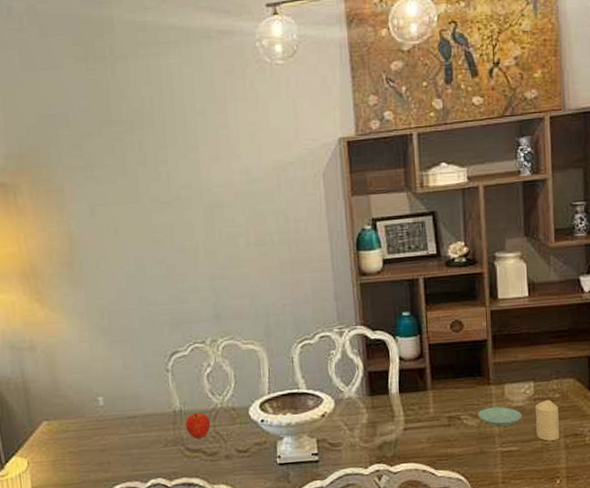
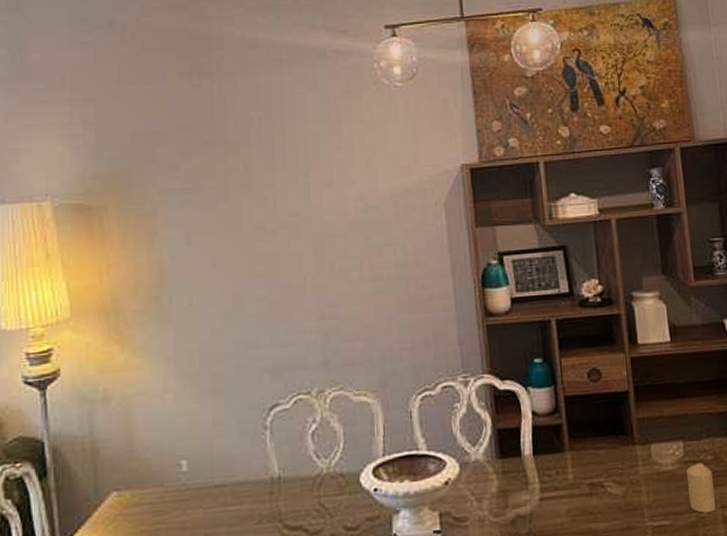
fruit: present [185,412,211,439] -> none [284,480,314,513]
saucer: present [478,406,522,427] -> none [622,471,672,496]

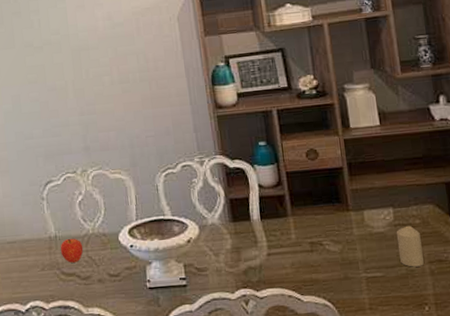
fruit: none [284,480,314,513] -> present [60,238,84,263]

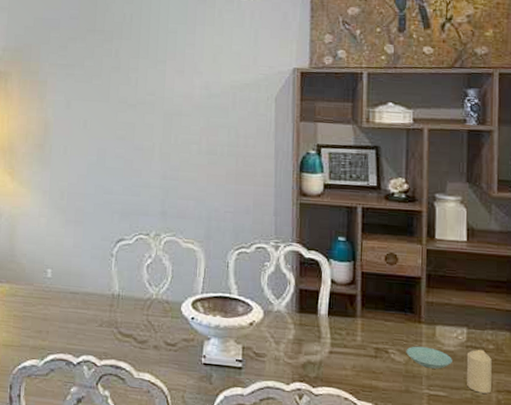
fruit: present [60,238,84,263] -> none [121,299,144,325]
saucer: none [339,232,384,253] -> present [406,346,452,369]

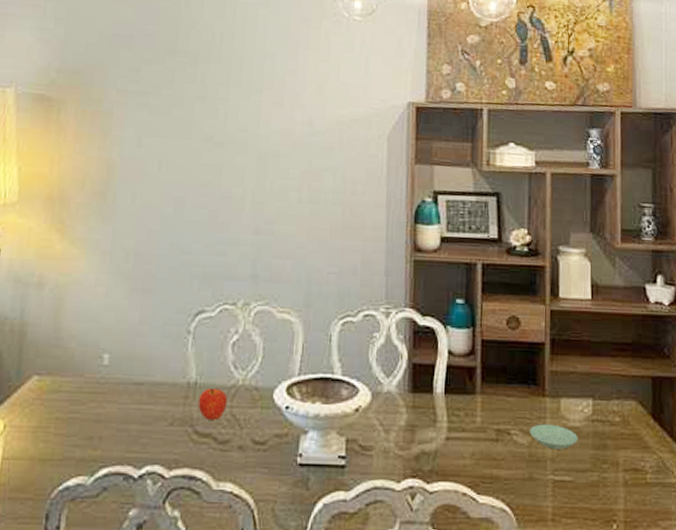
fruit: none [121,299,144,325] -> present [198,387,228,420]
candle: present [466,349,492,394] -> none [592,422,618,474]

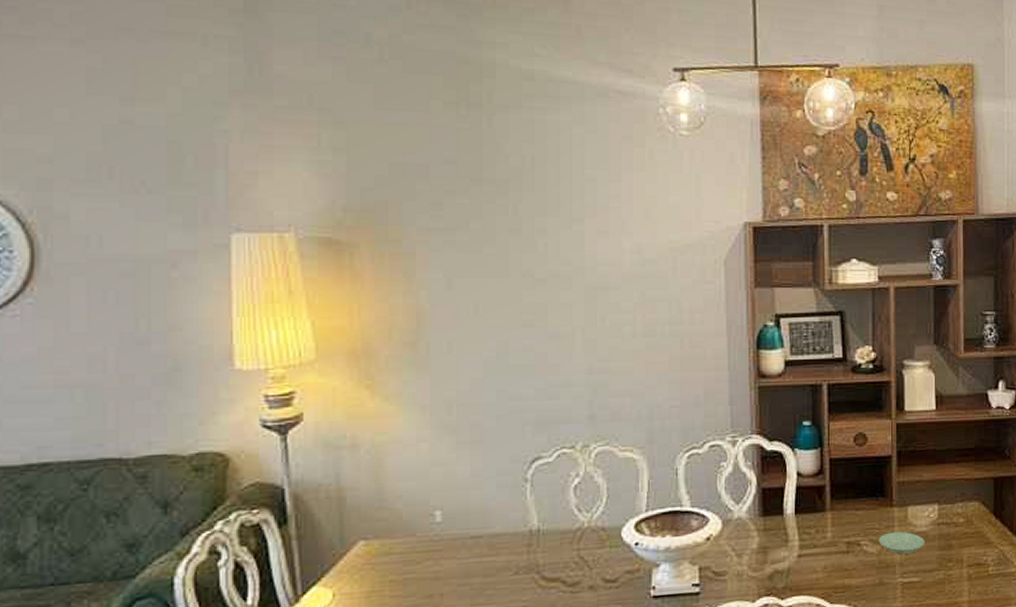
fruit: present [198,387,228,420] -> none [543,532,574,565]

